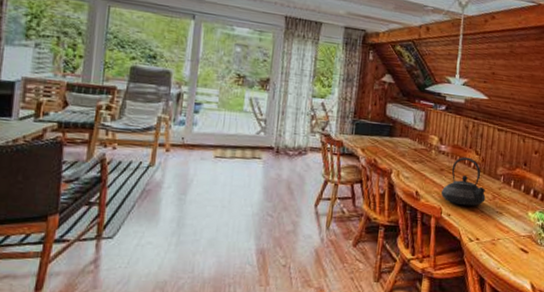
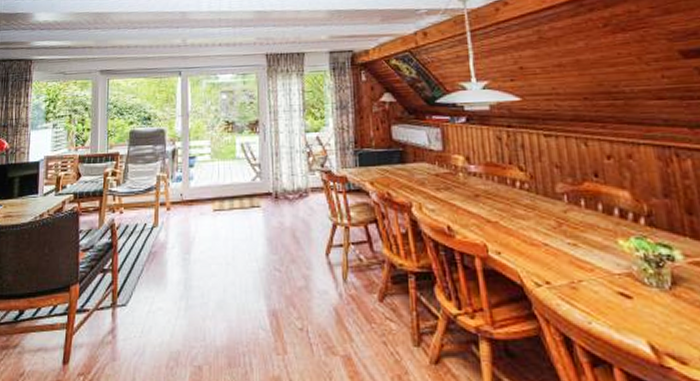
teapot: present [441,157,486,206] -> none [482,176,547,239]

